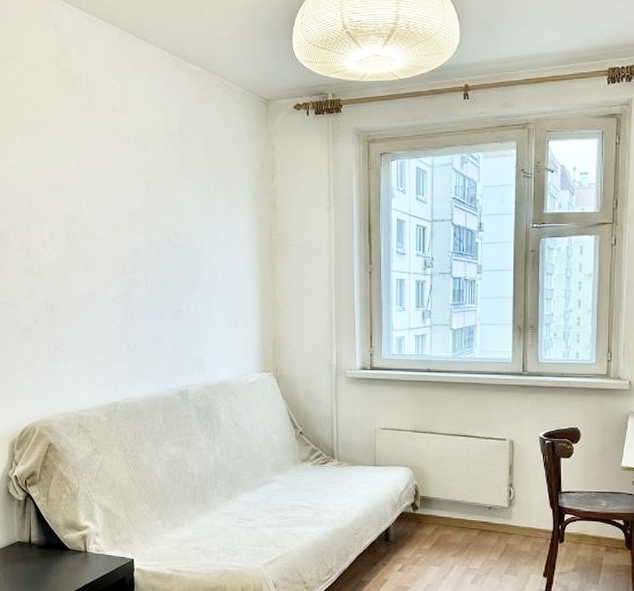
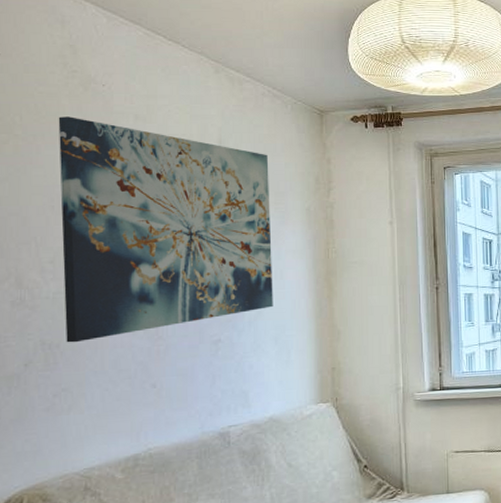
wall art: none [53,111,224,305] -> present [58,116,273,343]

